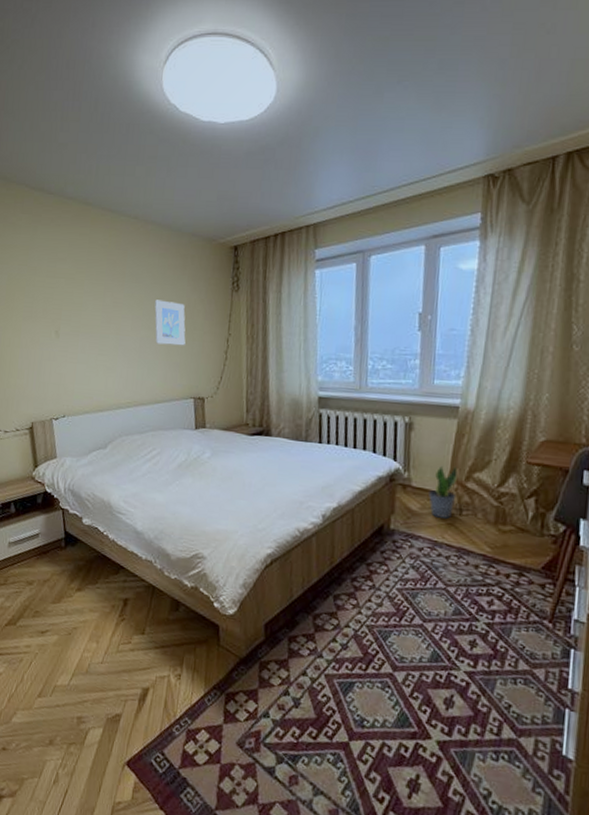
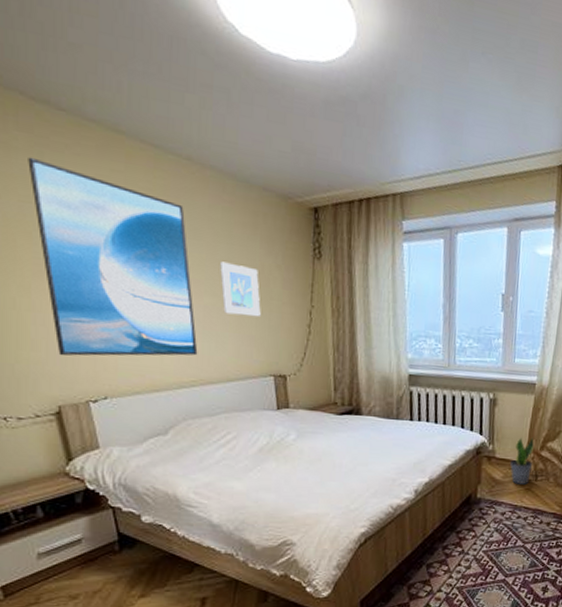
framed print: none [26,231,134,382] -> present [28,157,198,356]

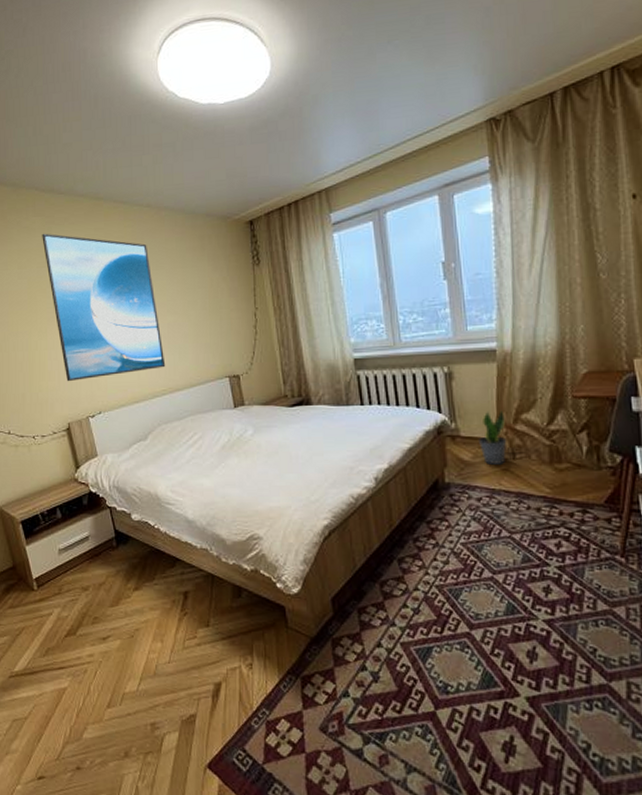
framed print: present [220,261,261,317] -> none [178,283,213,328]

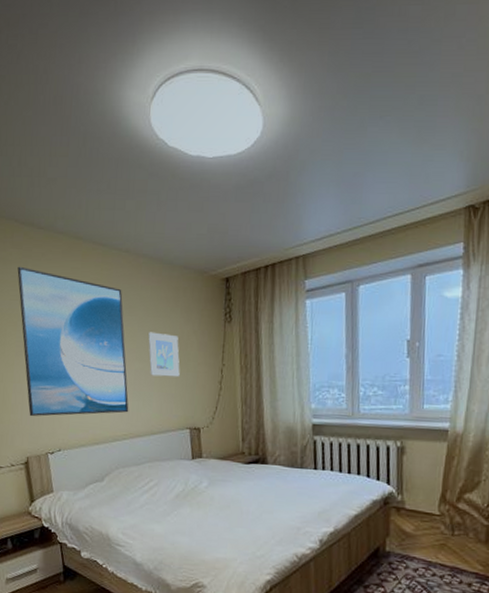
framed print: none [178,283,213,328] -> present [148,332,180,377]
potted plant: present [479,411,507,465] -> none [422,487,449,539]

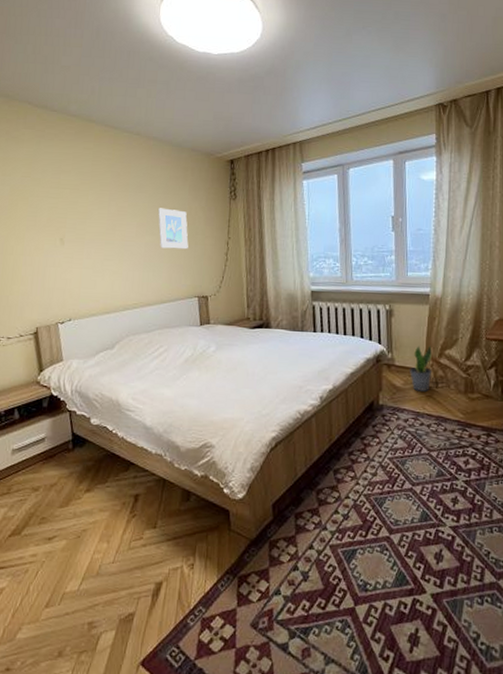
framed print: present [17,266,129,417] -> none [30,145,140,288]
potted plant: none [422,487,449,539] -> present [410,345,432,392]

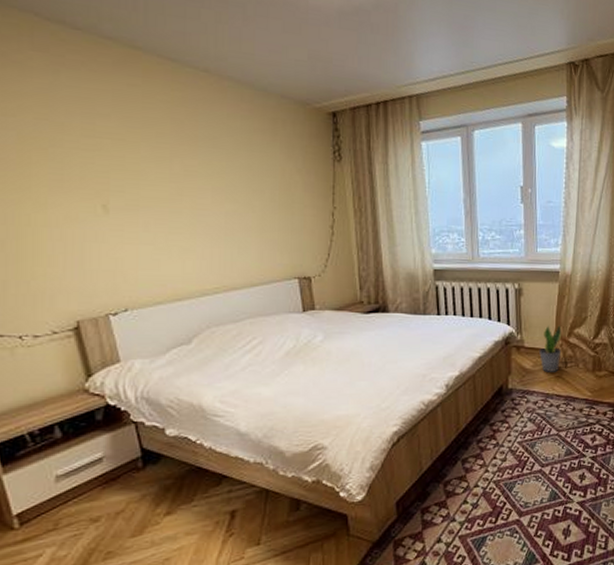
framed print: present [158,208,189,250] -> none [241,168,283,221]

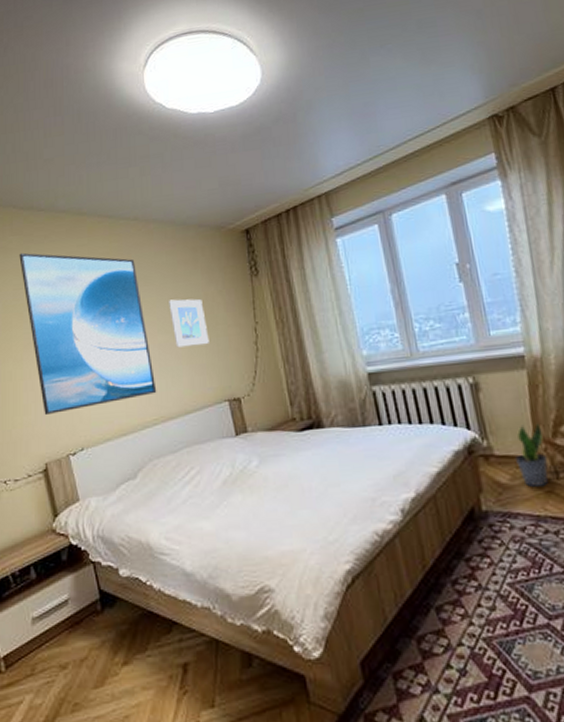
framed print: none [43,75,220,270] -> present [19,252,157,416]
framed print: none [241,168,283,221] -> present [169,299,209,348]

